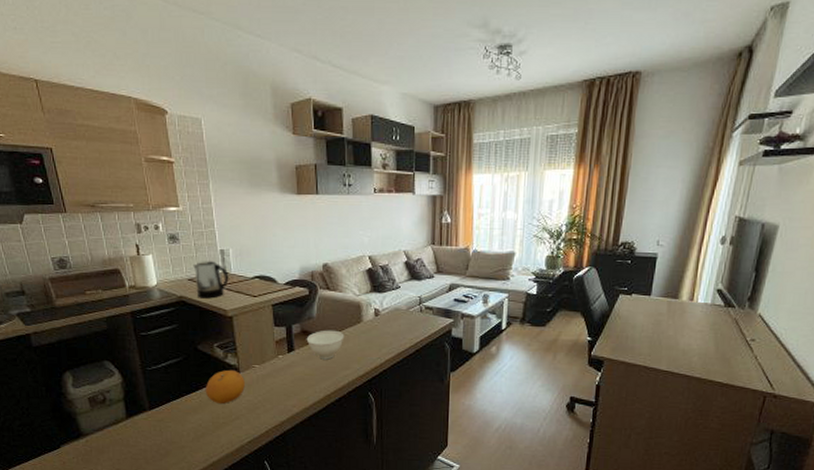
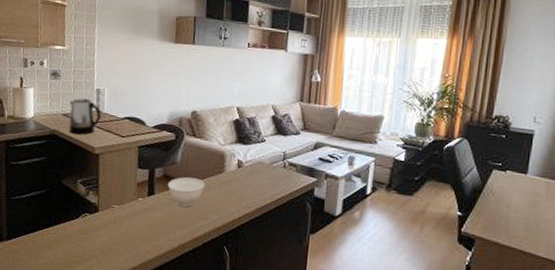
fruit: present [205,369,245,404] -> none [62,207,103,242]

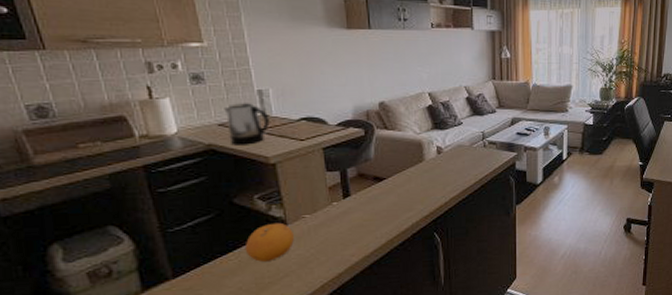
fruit: none [62,207,103,242] -> present [245,222,294,262]
bowl: present [167,177,206,208] -> none [363,171,406,203]

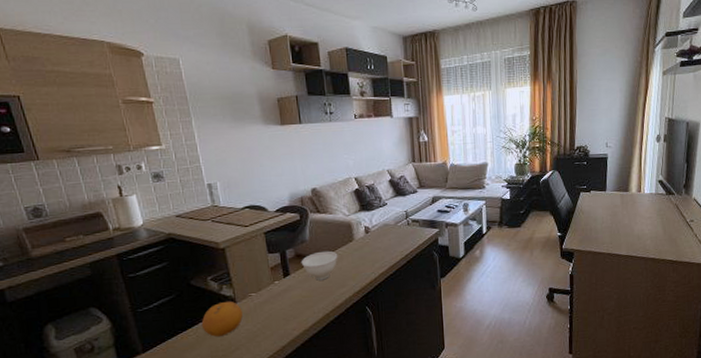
kettle: present [224,102,270,145] -> none [180,195,219,234]
bowl: none [363,171,406,203] -> present [301,251,338,281]

